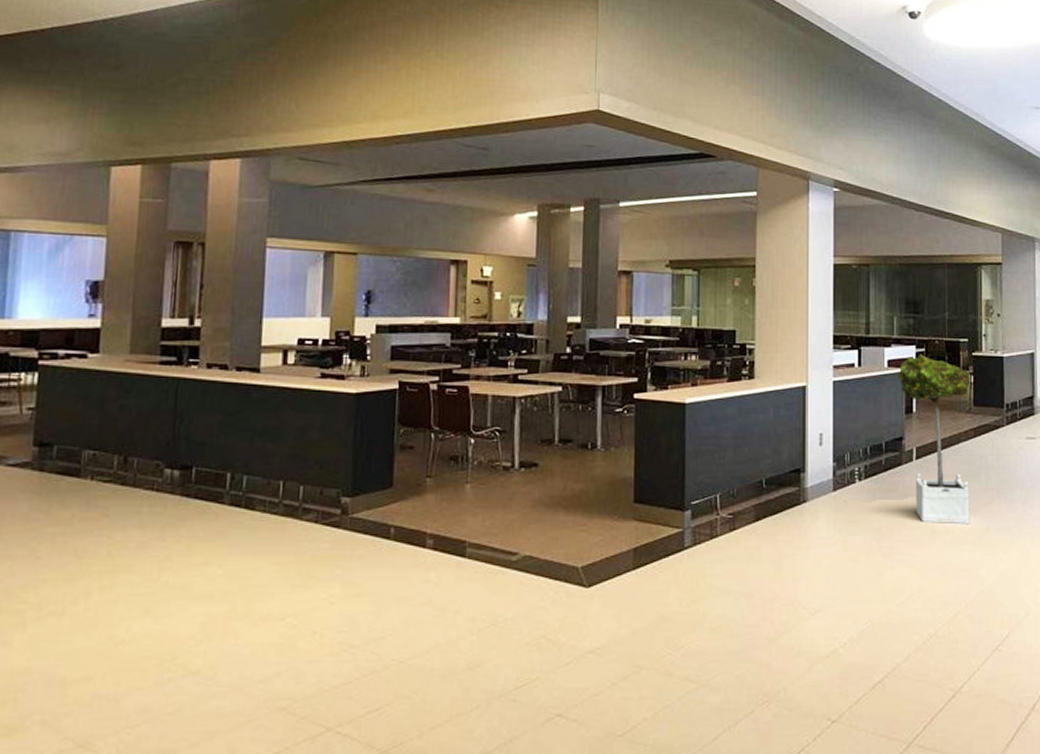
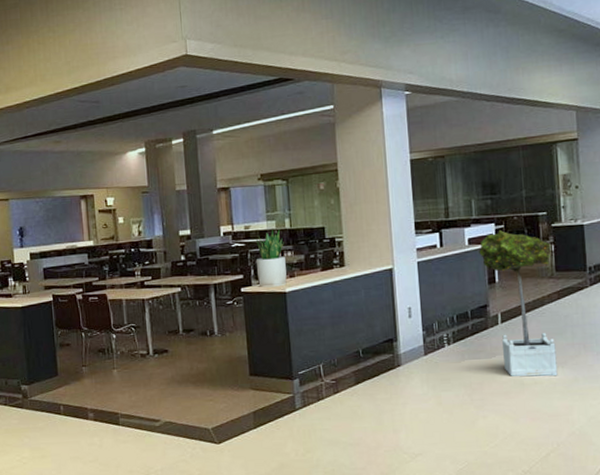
planter: none [654,327,689,396] -> present [255,229,287,288]

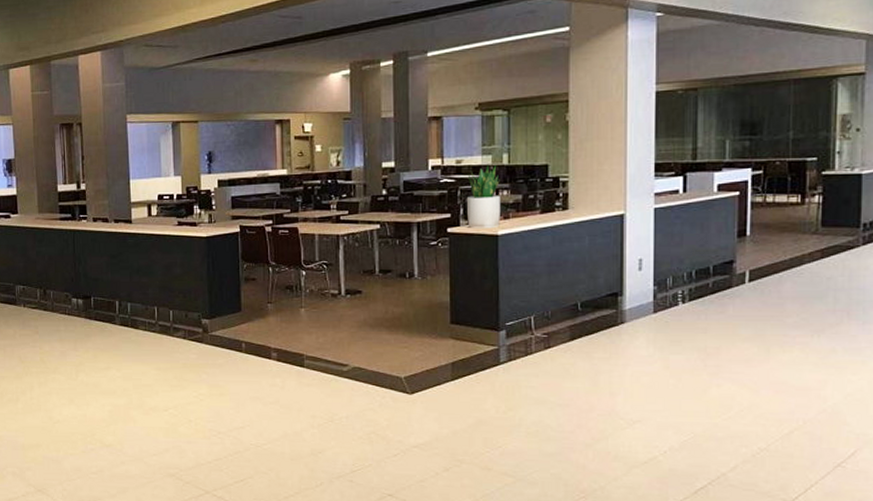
potted tree: present [479,229,558,377] -> none [729,175,820,346]

